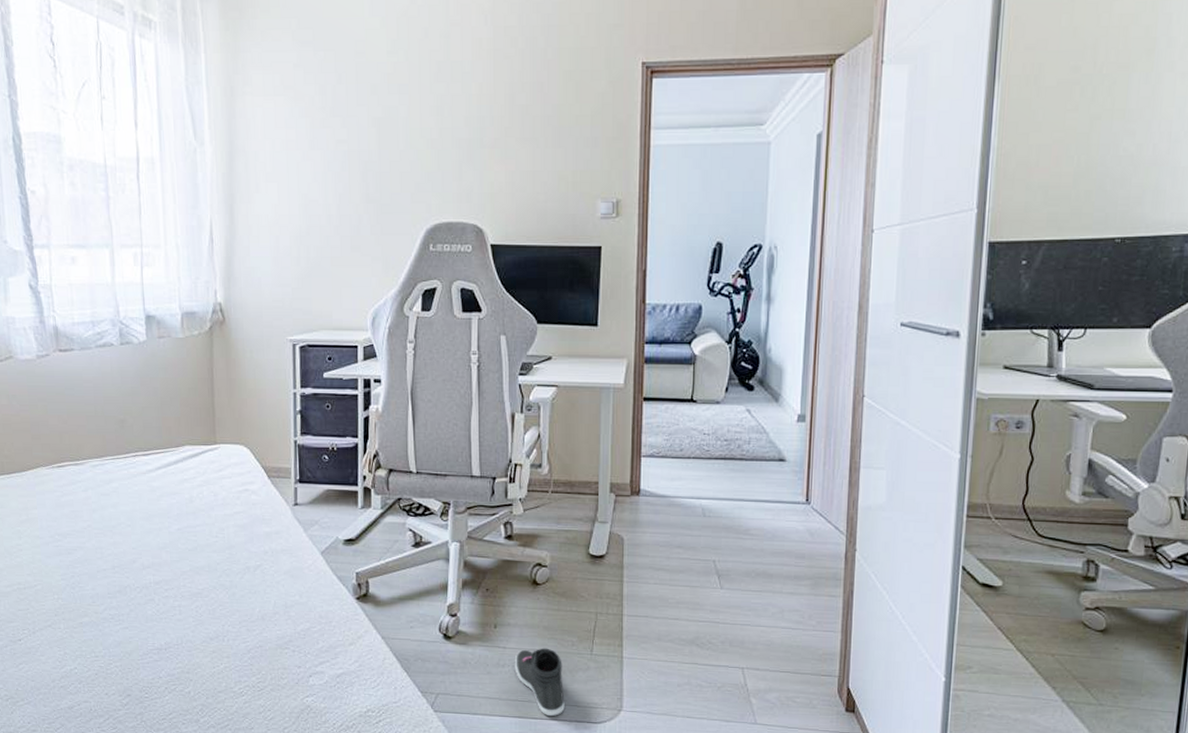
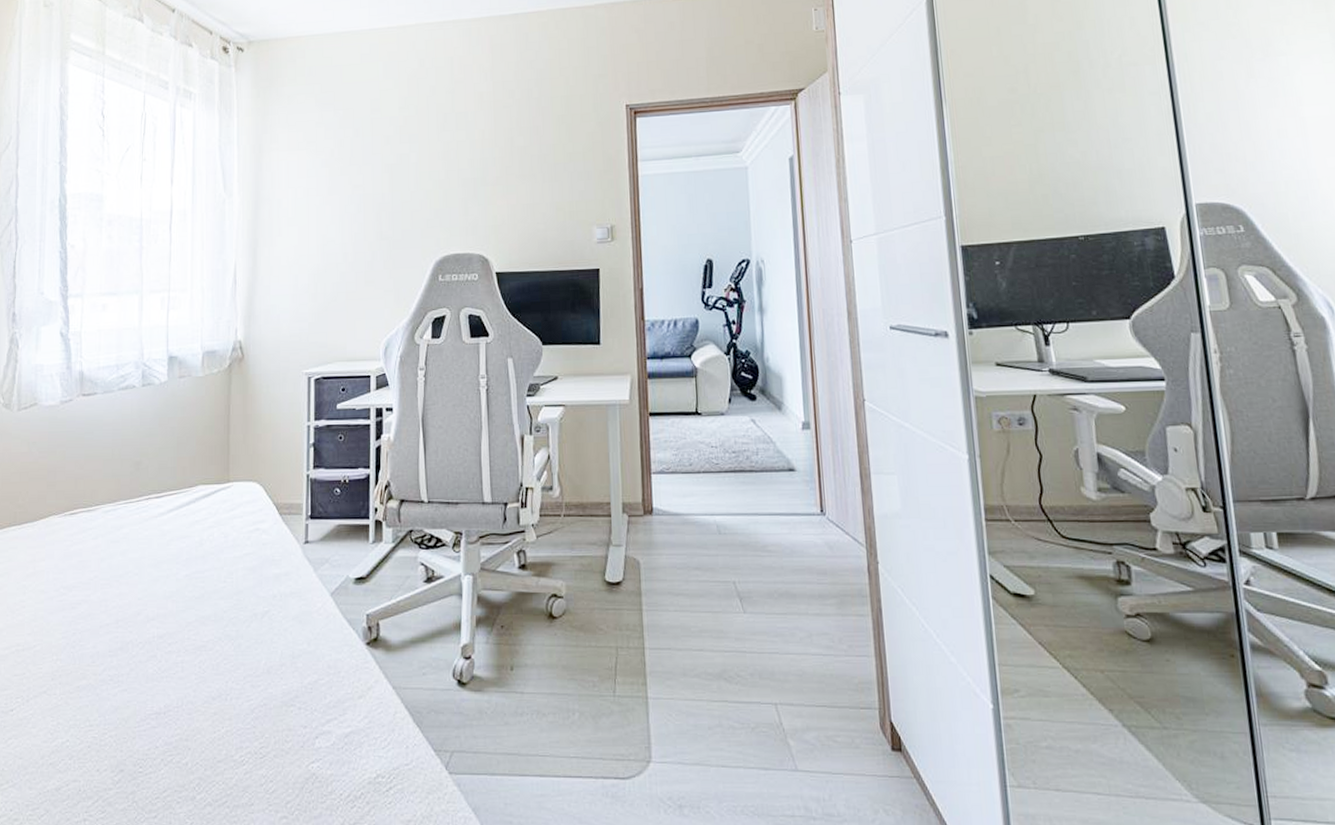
sneaker: present [514,648,565,717] -> none [533,691,589,773]

